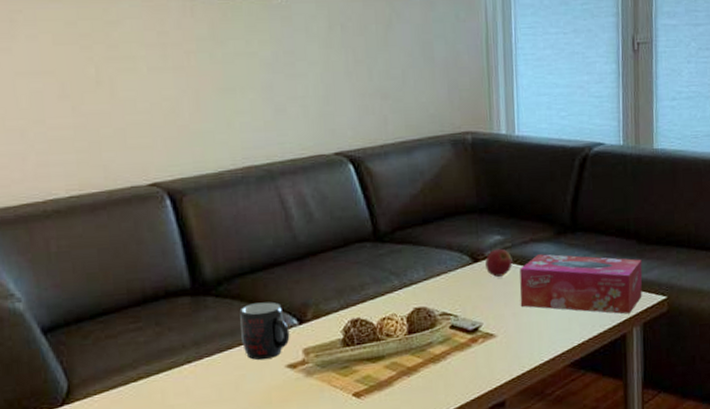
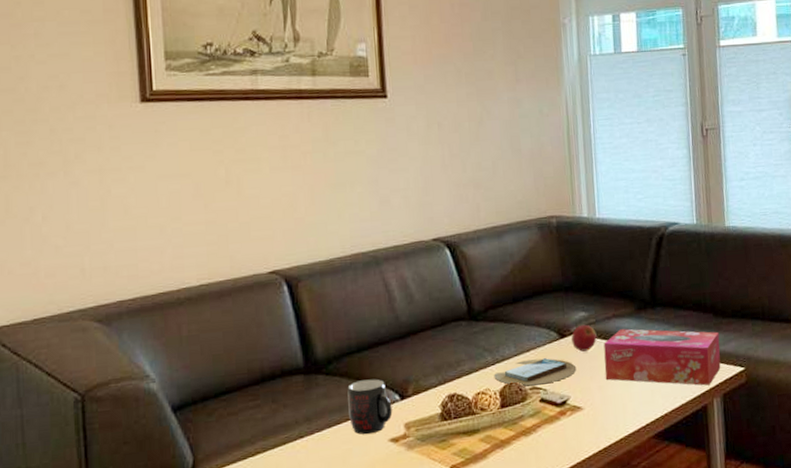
book: none [401,283,490,312] -> present [494,358,577,386]

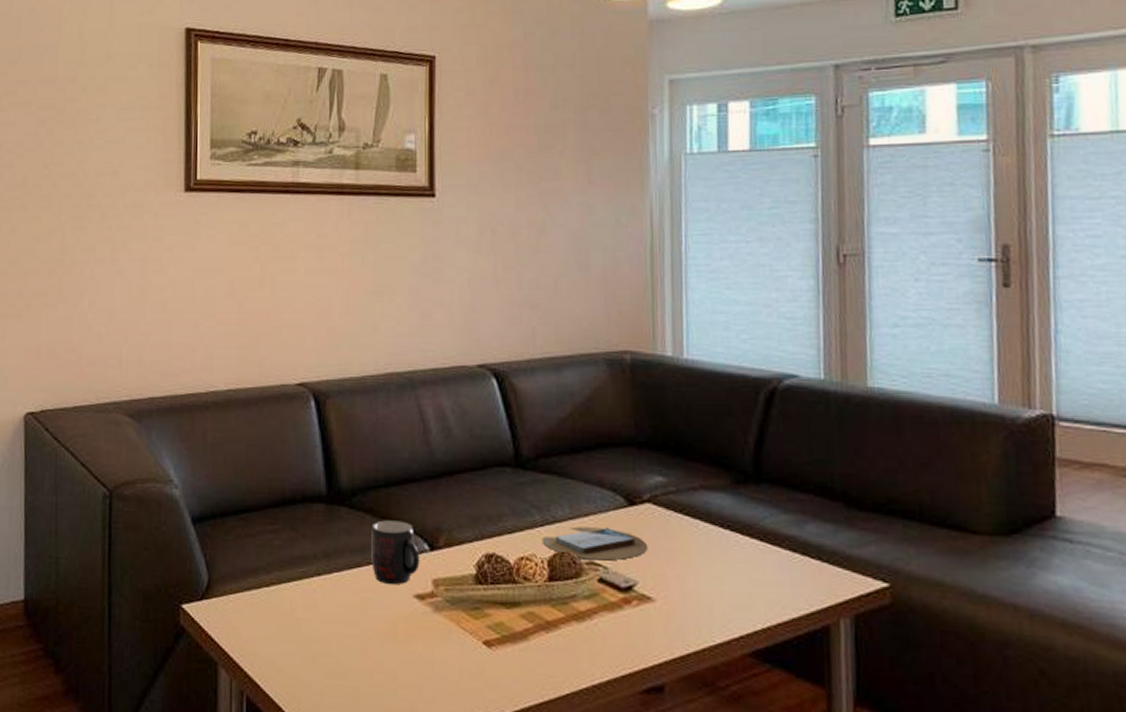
apple: present [571,324,597,352] -> none [643,492,677,527]
tissue box: present [603,328,721,386] -> none [685,505,853,600]

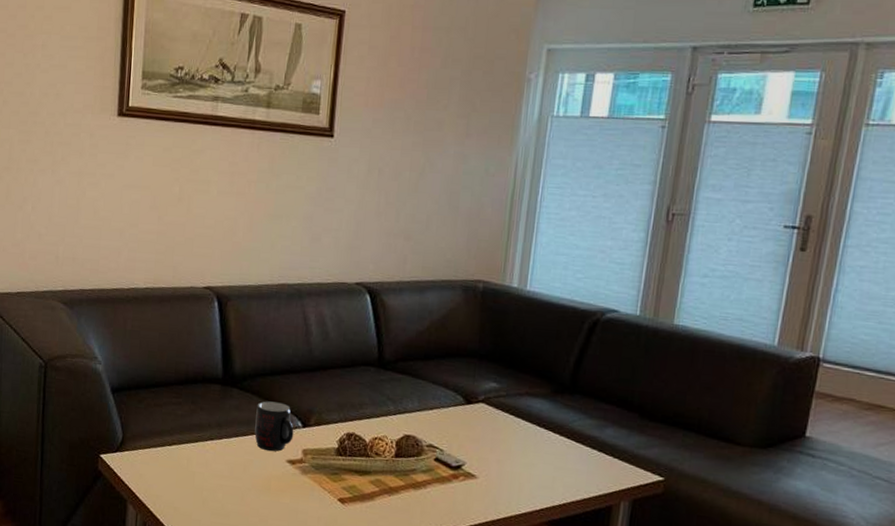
book: present [542,526,648,561] -> none [393,417,478,445]

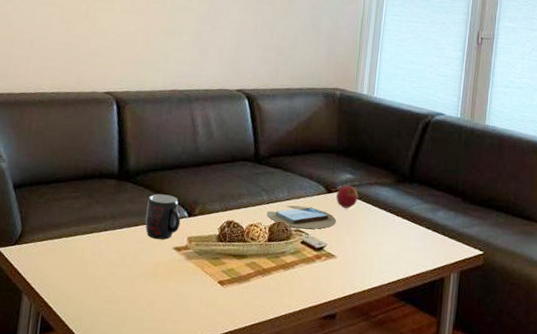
book: none [393,417,478,445] -> present [266,205,337,230]
apple: none [477,395,505,422] -> present [336,185,358,209]

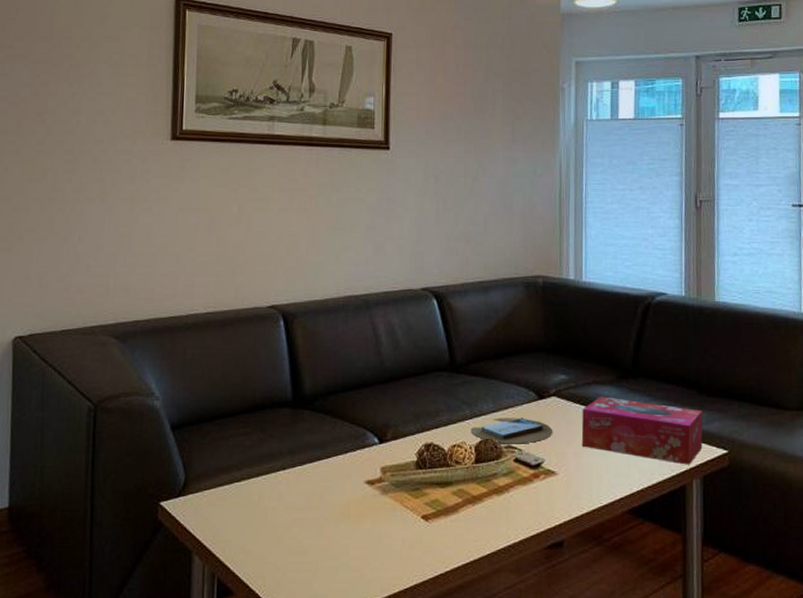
mug: present [145,194,181,240] -> none [330,420,371,474]
apple: present [336,185,358,209] -> none [550,388,576,415]
tissue box: none [359,196,465,261] -> present [581,397,703,465]

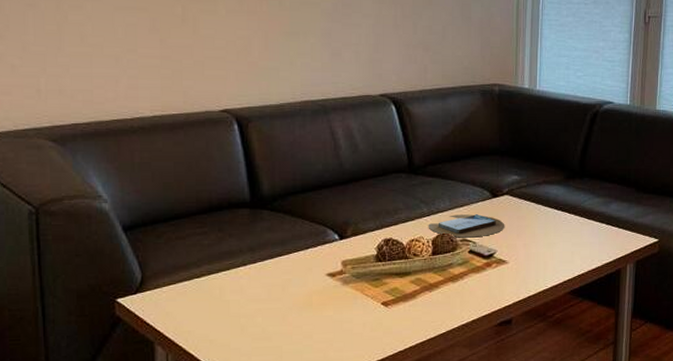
tissue box: present [581,397,703,465] -> none [531,195,639,252]

